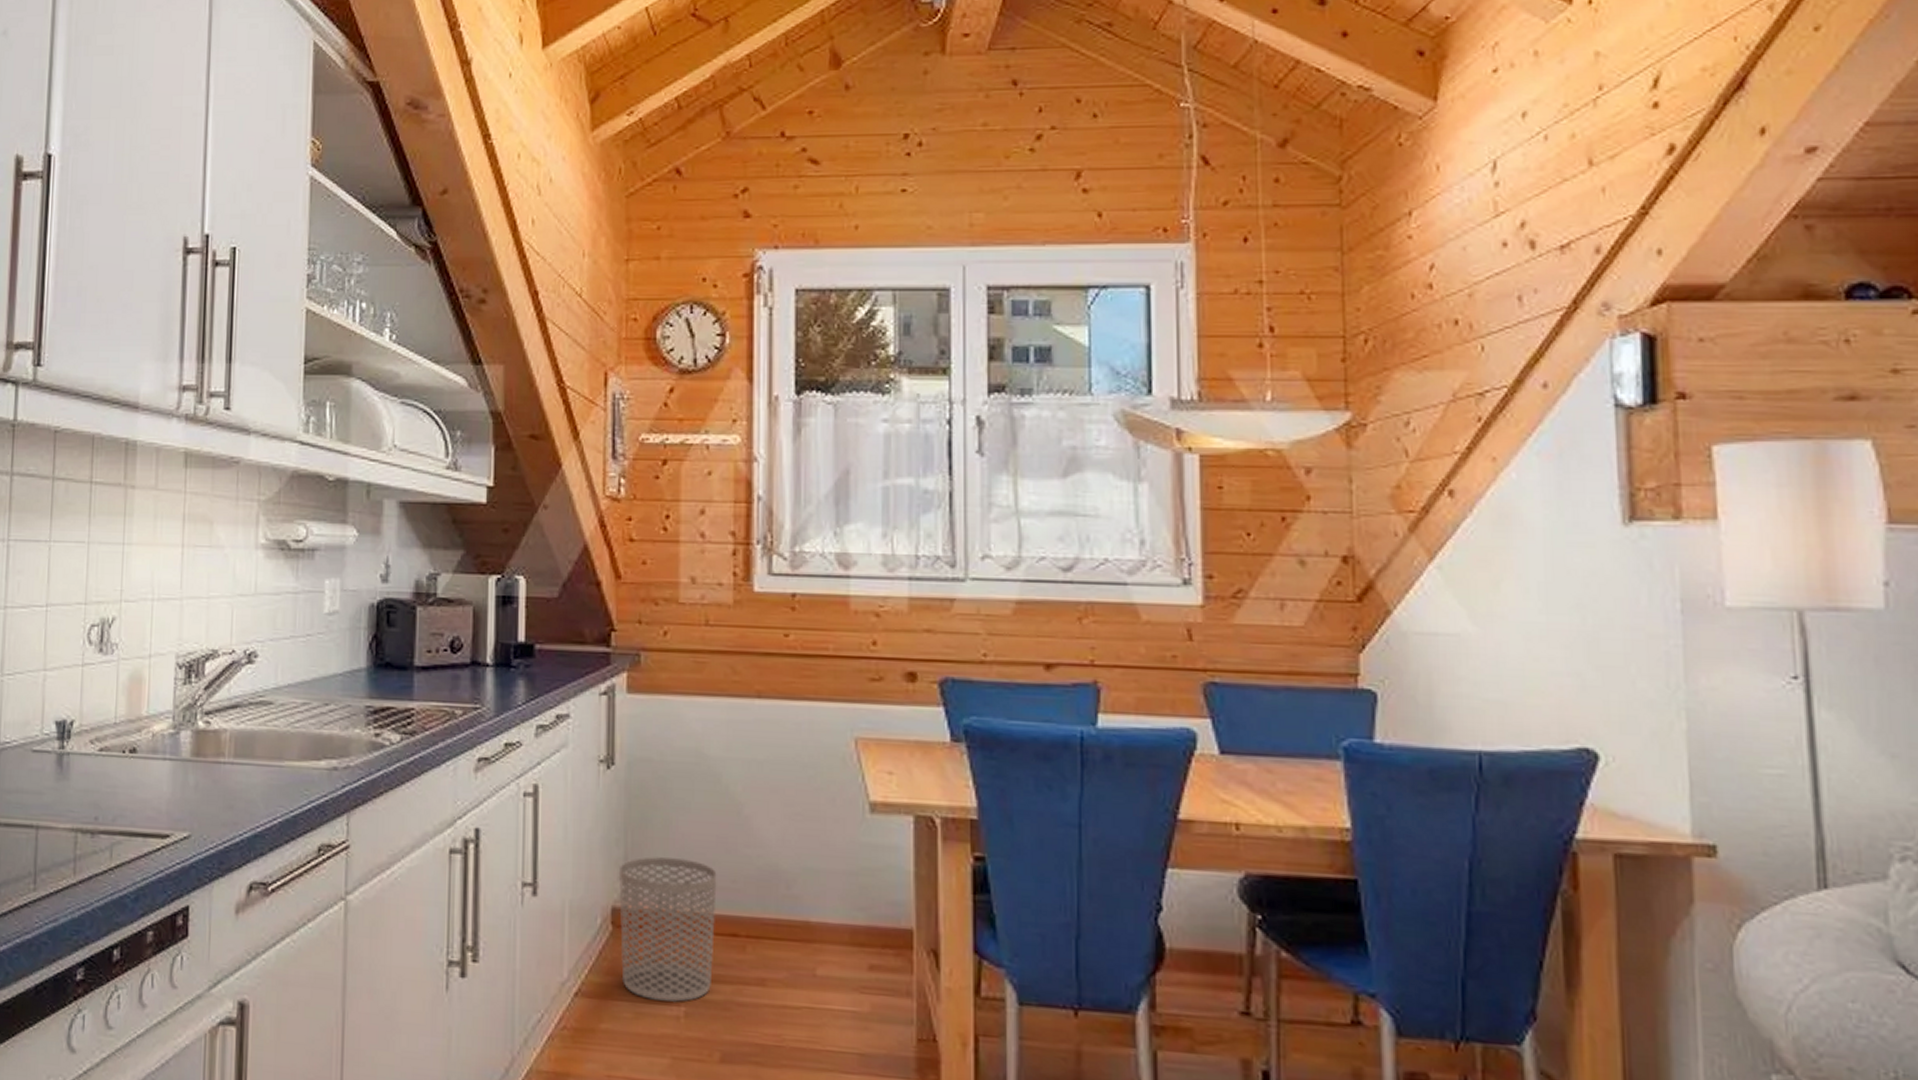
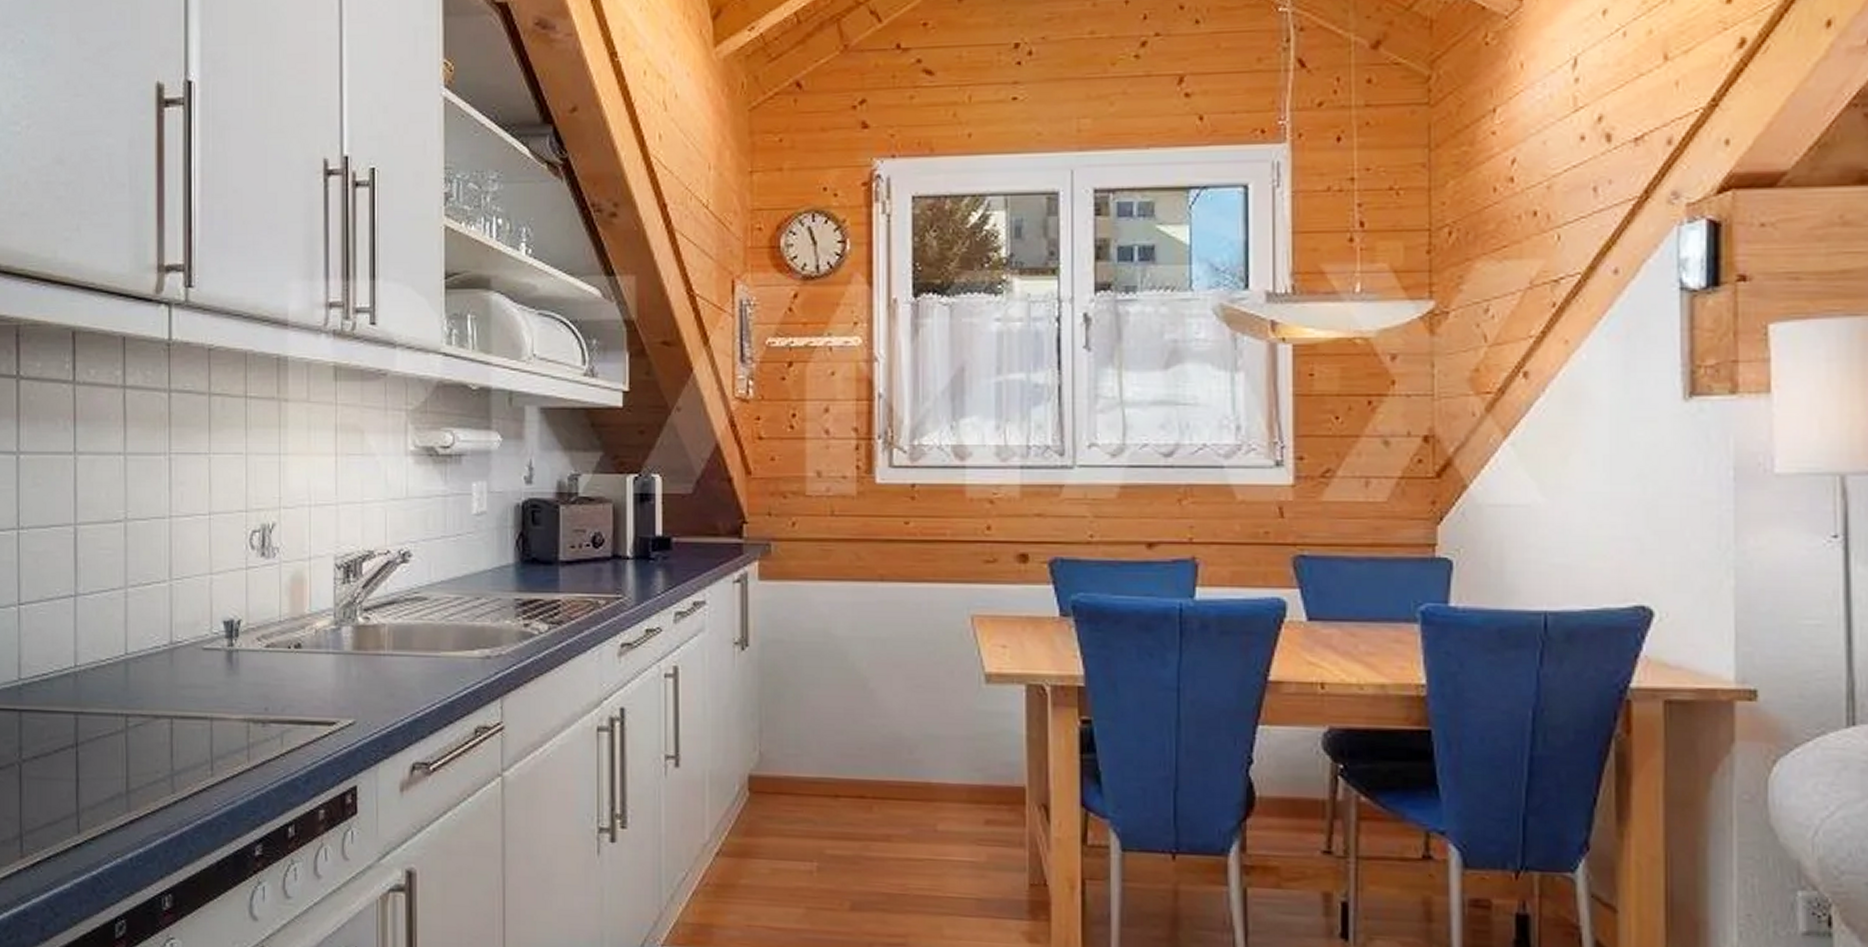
waste bin: present [618,857,717,1003] -> none [754,729,845,859]

